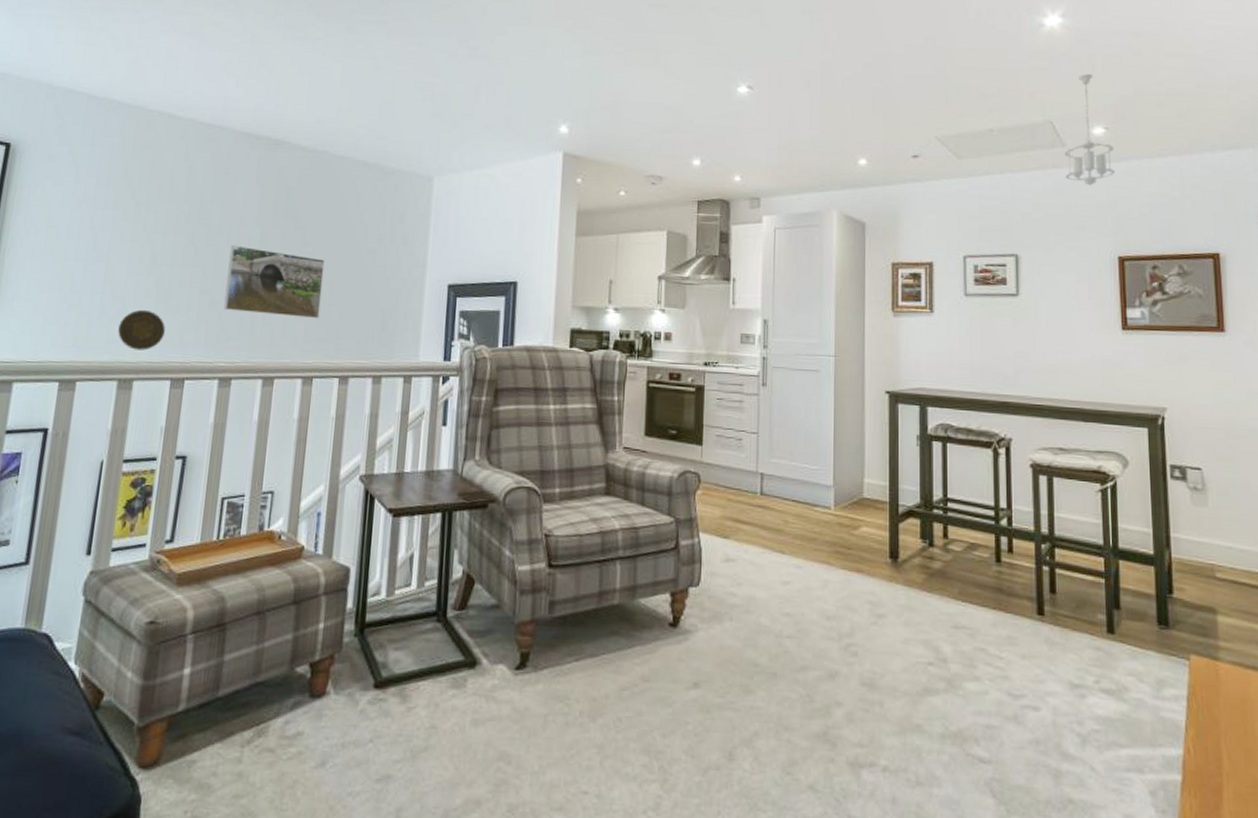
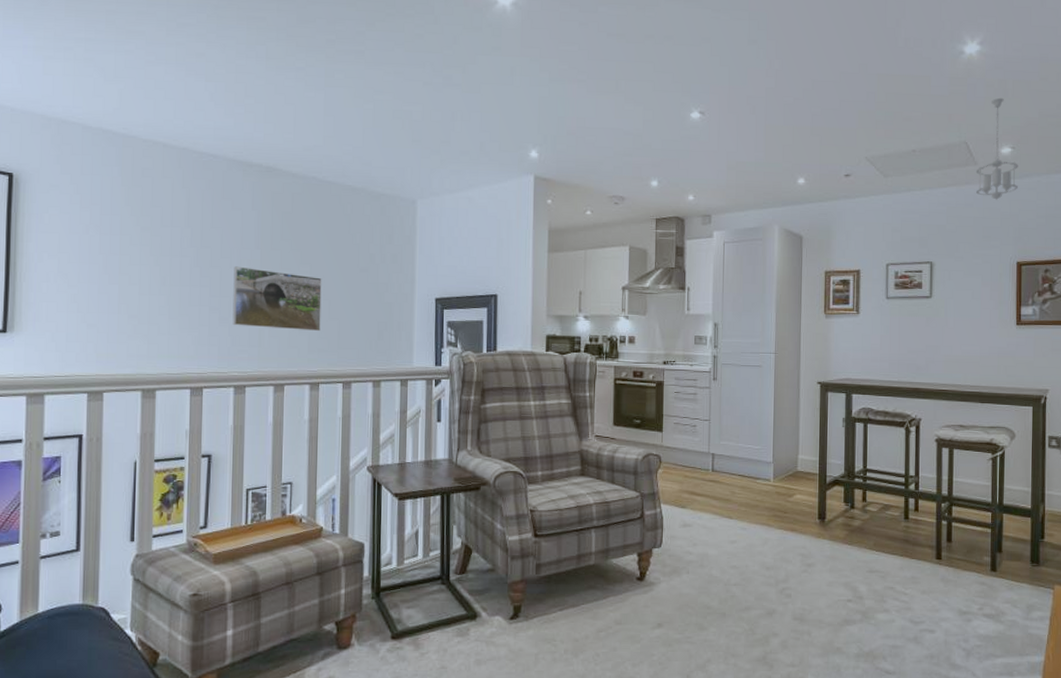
decorative plate: present [118,309,165,351] -> none [137,326,180,363]

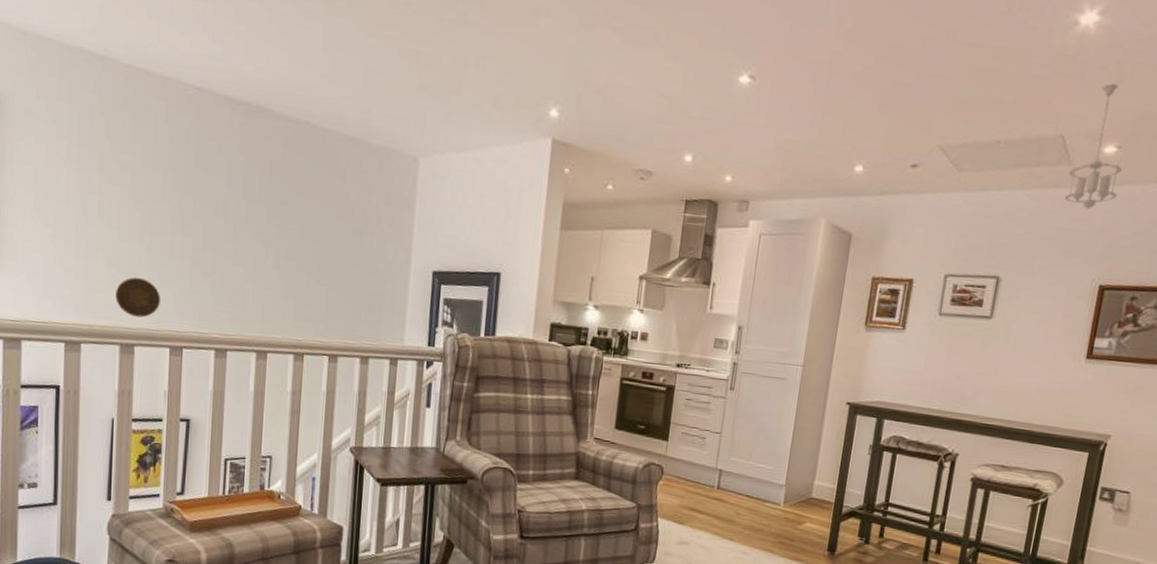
decorative plate: none [137,326,180,363] -> present [116,277,160,318]
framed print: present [232,266,322,332] -> none [215,217,312,298]

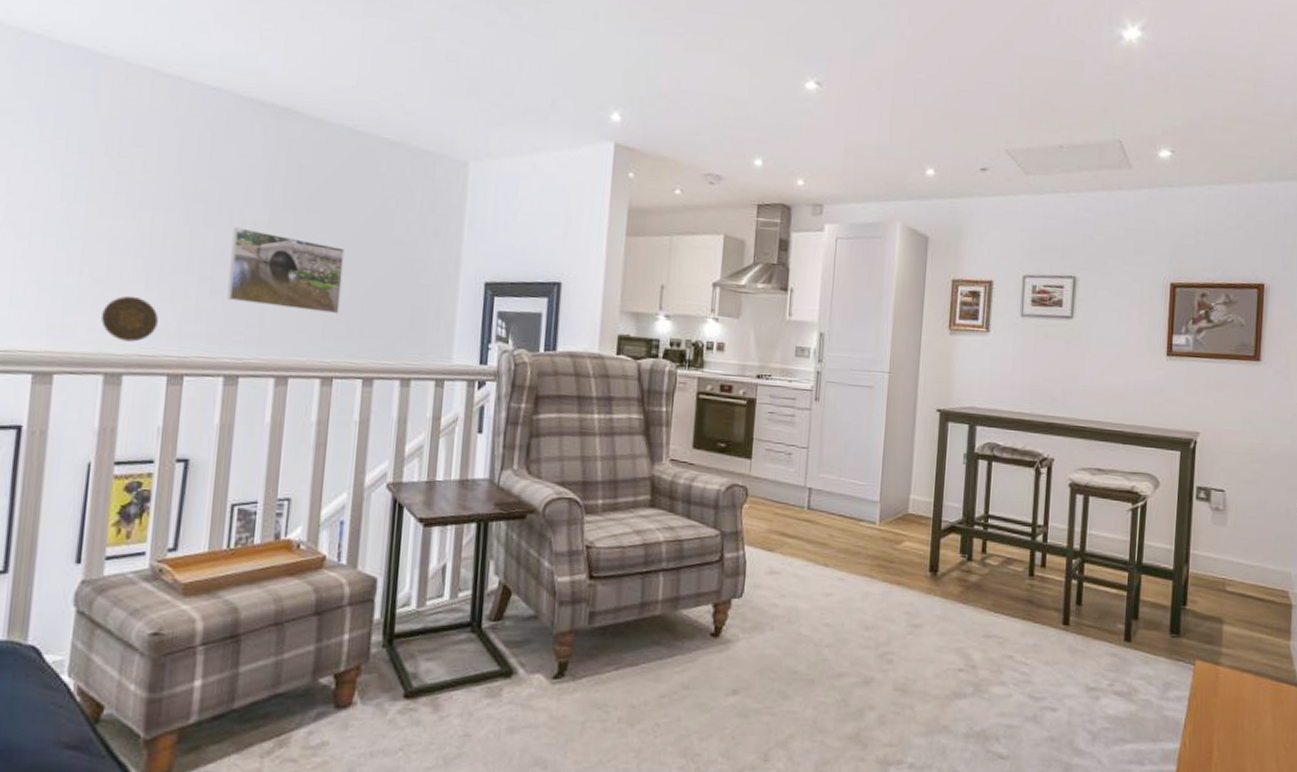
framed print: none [215,217,312,298] -> present [227,227,345,314]
pendant light: present [1065,83,1122,209] -> none [1129,92,1178,210]

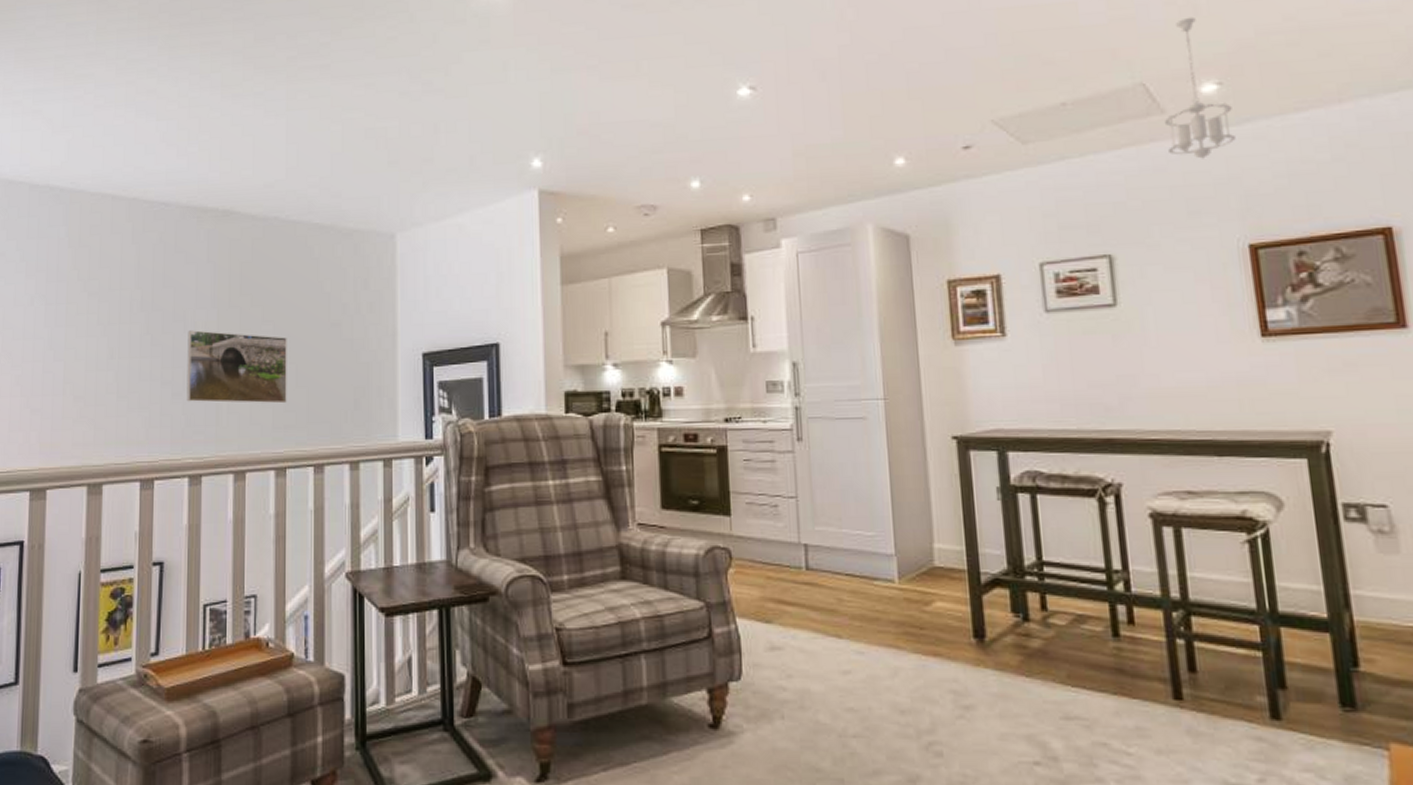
decorative plate: present [101,295,158,342] -> none [83,408,129,452]
pendant light: none [1129,92,1178,210] -> present [1165,16,1236,159]

